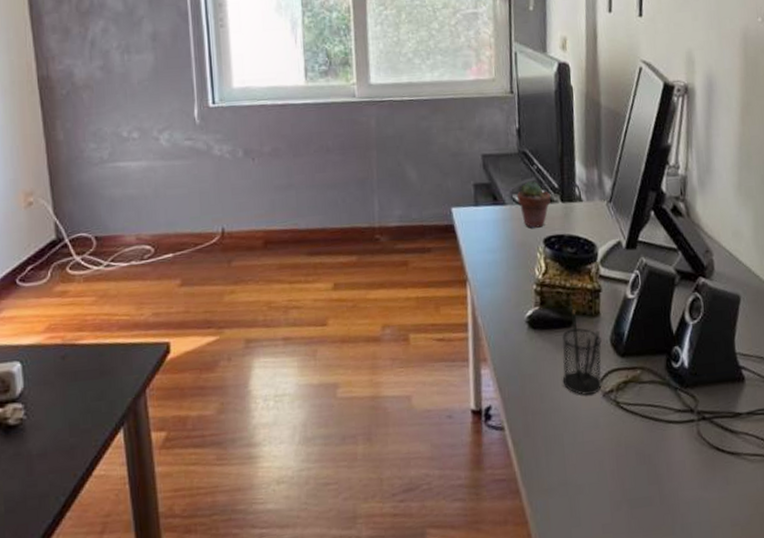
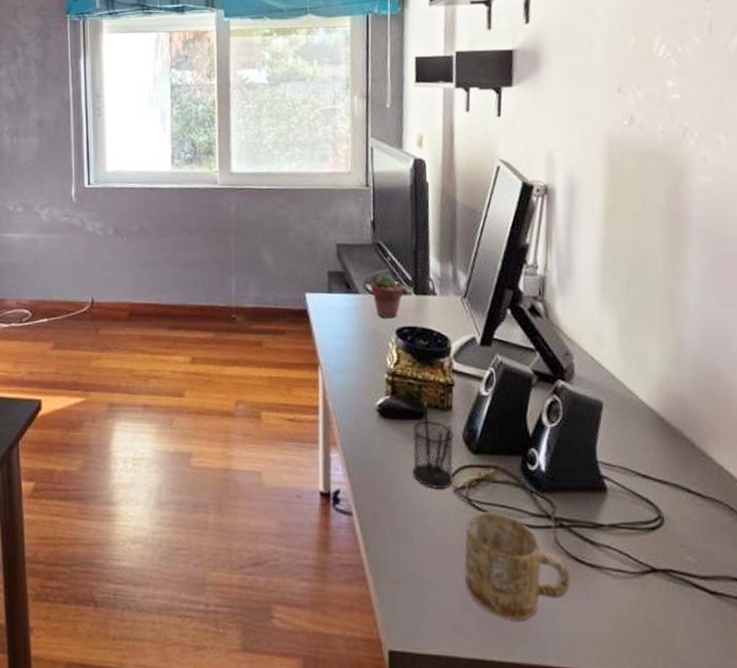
mug: none [613,411,713,514] -> present [464,512,571,621]

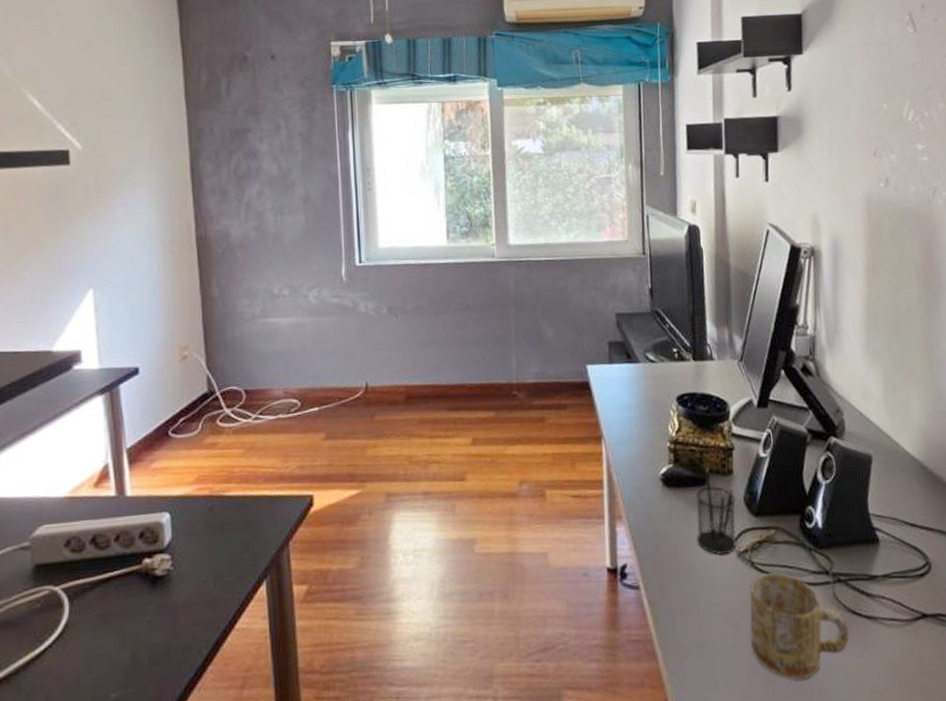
potted succulent: present [370,272,405,318] -> none [650,339,684,386]

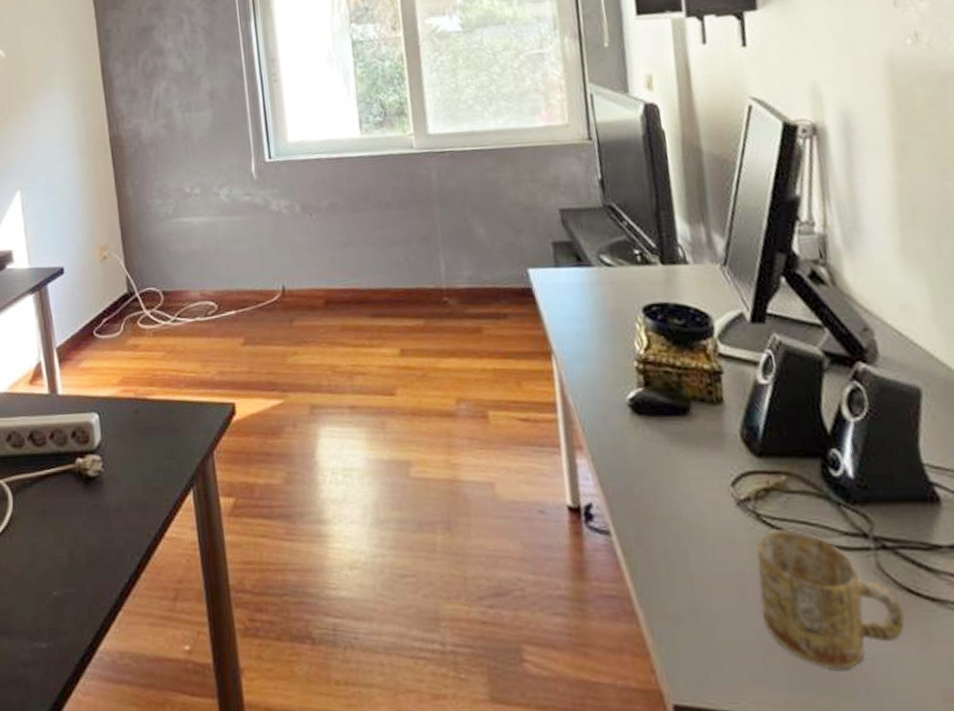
pencil holder: present [696,466,736,555] -> none [676,392,734,501]

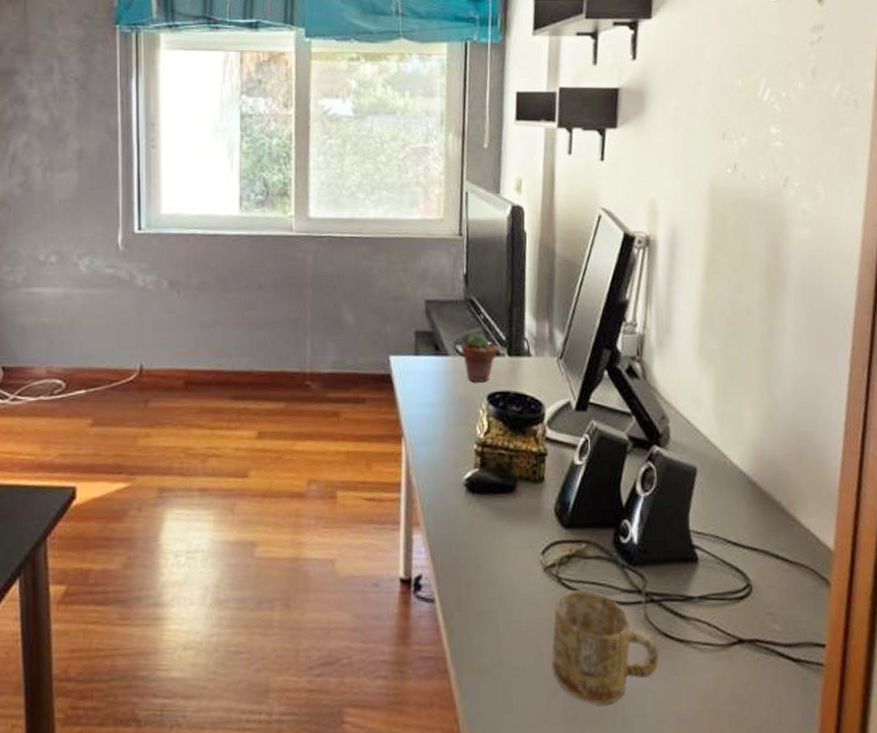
potted succulent: none [605,239,648,294] -> present [460,331,498,383]

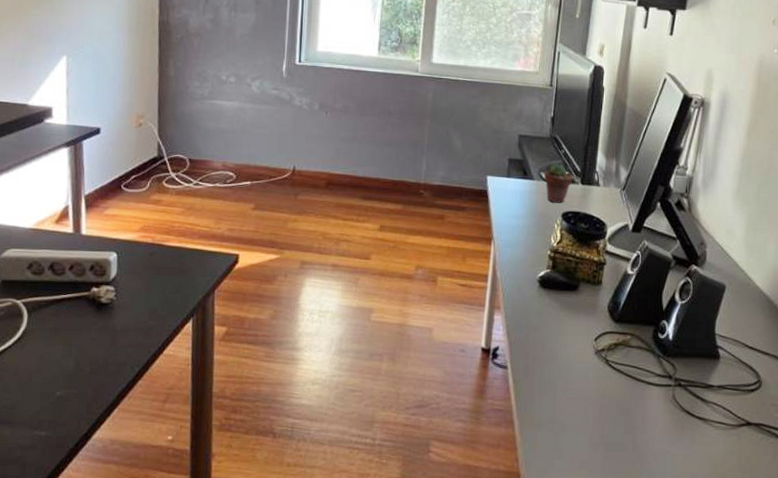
mug: present [552,589,659,705] -> none [596,371,681,460]

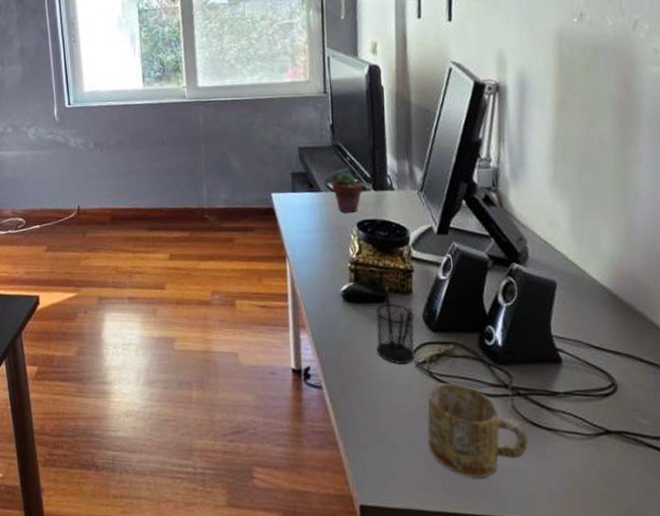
pencil holder: none [562,275,601,350] -> present [376,286,415,364]
mug: none [596,371,681,460] -> present [427,383,528,478]

